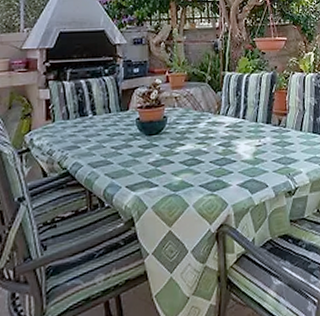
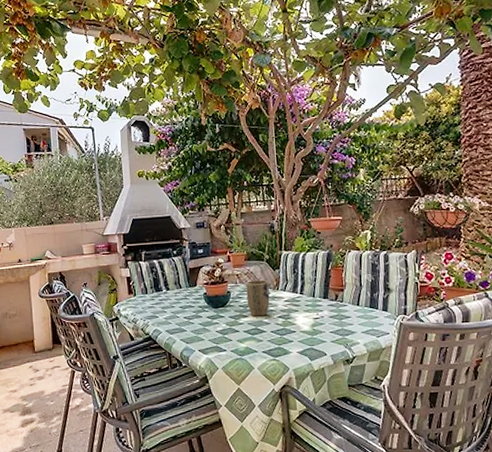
plant pot: none [184,103,210,145] -> present [246,280,270,317]

